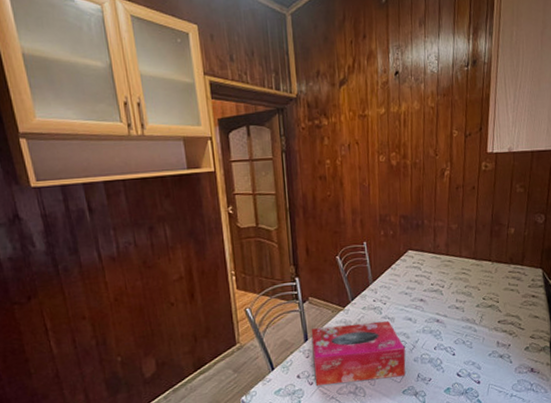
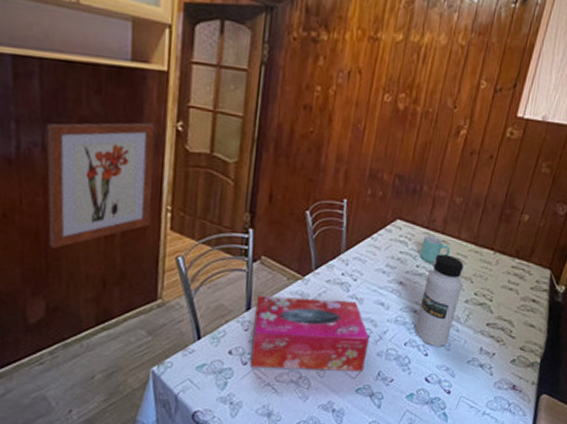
wall art: none [136,211,222,319] -> present [46,122,156,249]
mug: none [432,258,457,280] -> present [420,235,451,263]
water bottle: none [440,271,472,347] -> present [415,254,465,346]

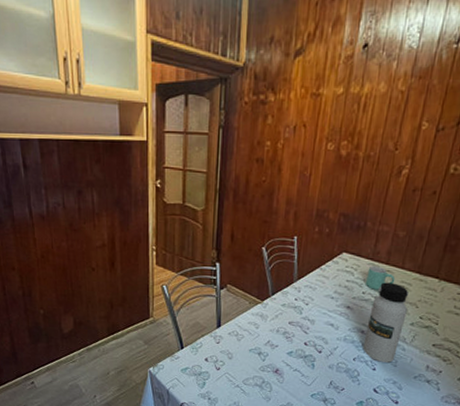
wall art: present [46,122,156,249] -> none [65,182,142,280]
tissue box: present [250,296,369,371] -> none [222,316,321,380]

